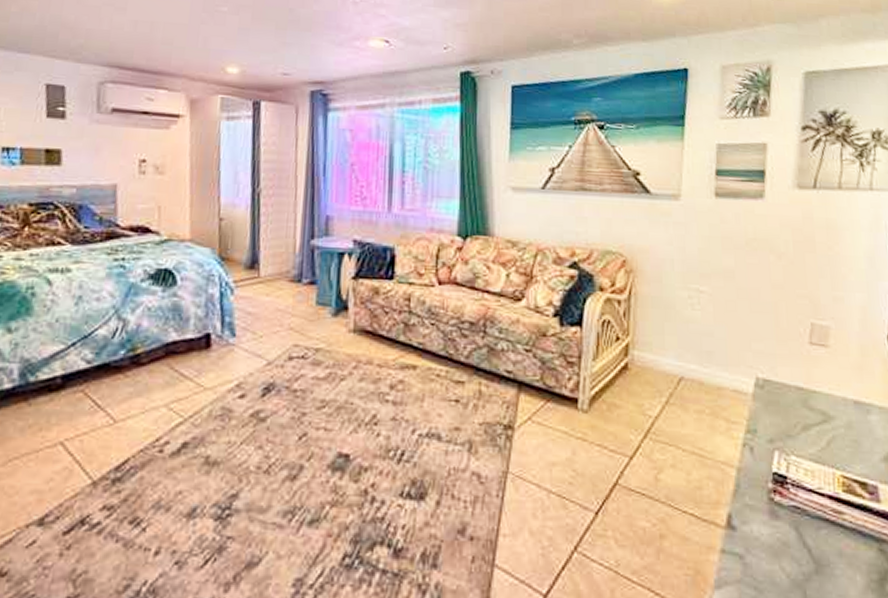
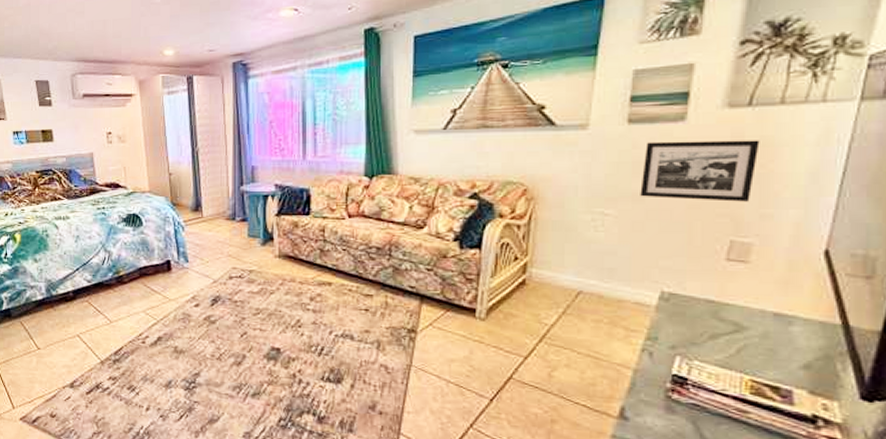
picture frame: none [730,217,826,283] -> present [640,140,760,202]

